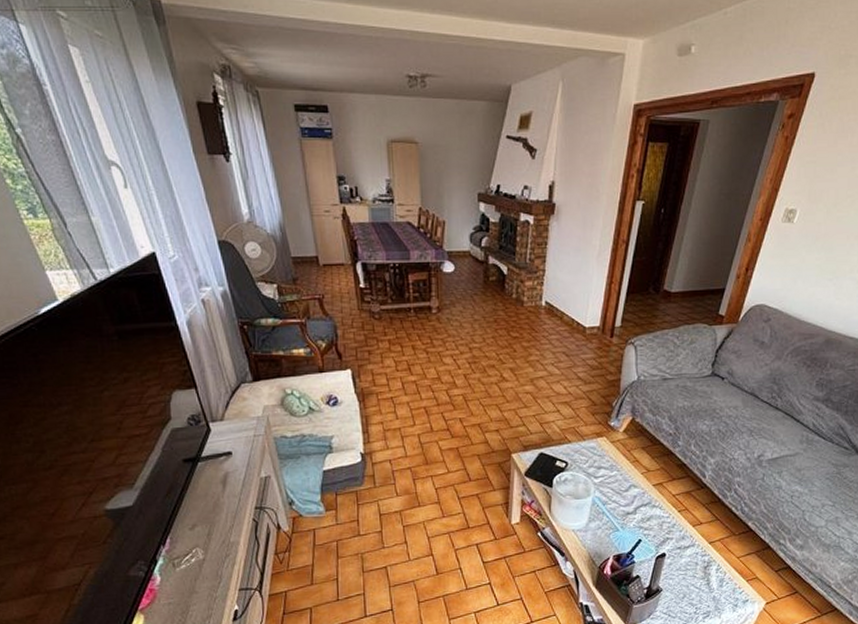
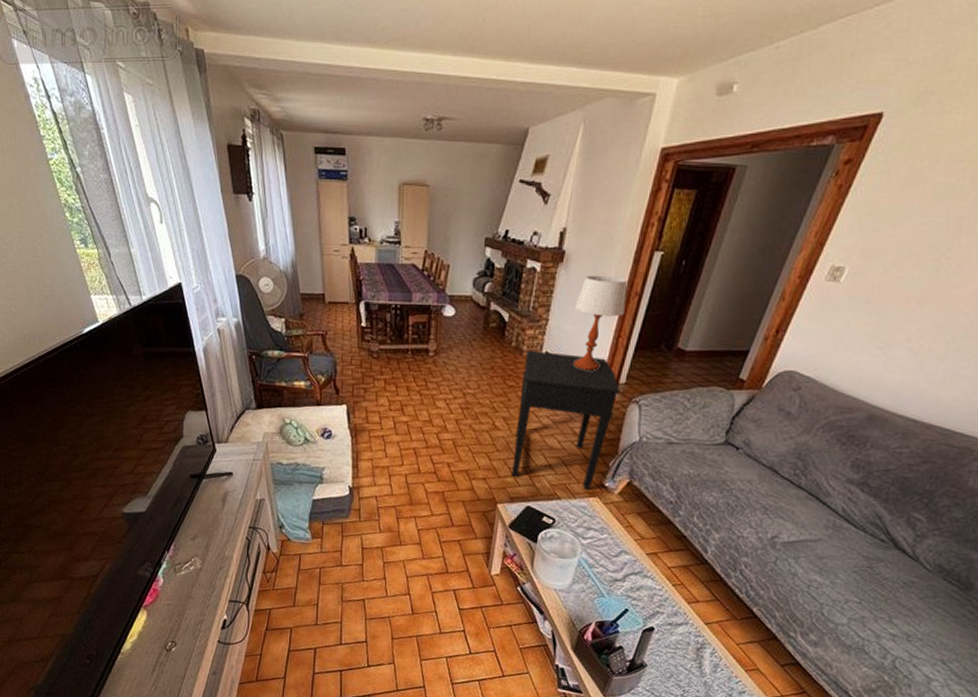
side table: none [522,300,617,430] -> present [511,349,621,489]
table lamp: none [569,225,615,317] -> present [574,275,628,371]

